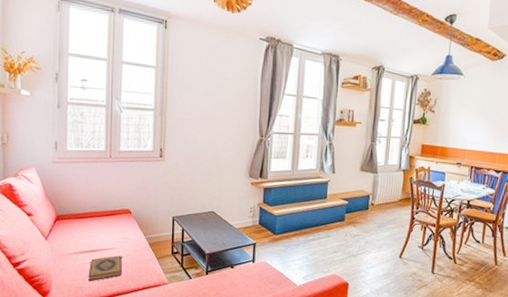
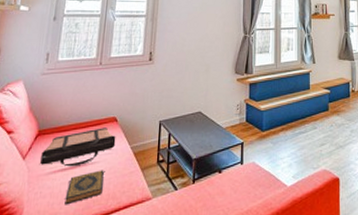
shopping bag: none [62,218,131,250] -> present [40,127,116,167]

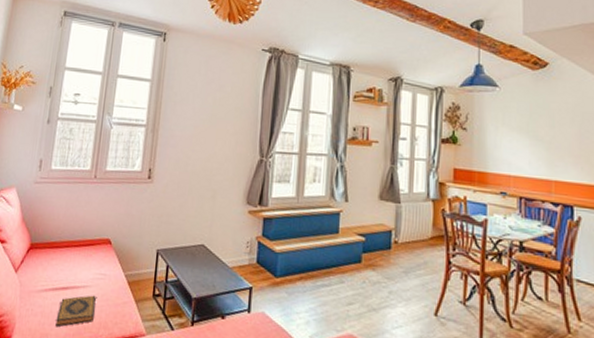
shopping bag: present [40,127,116,167] -> none [32,249,110,288]

